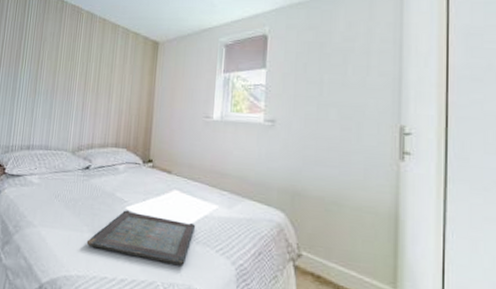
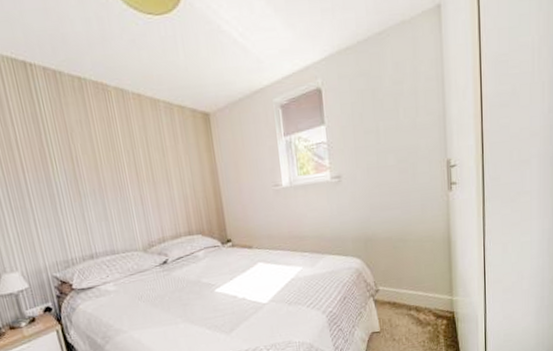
serving tray: present [86,210,196,265] -> none [183,288,286,335]

